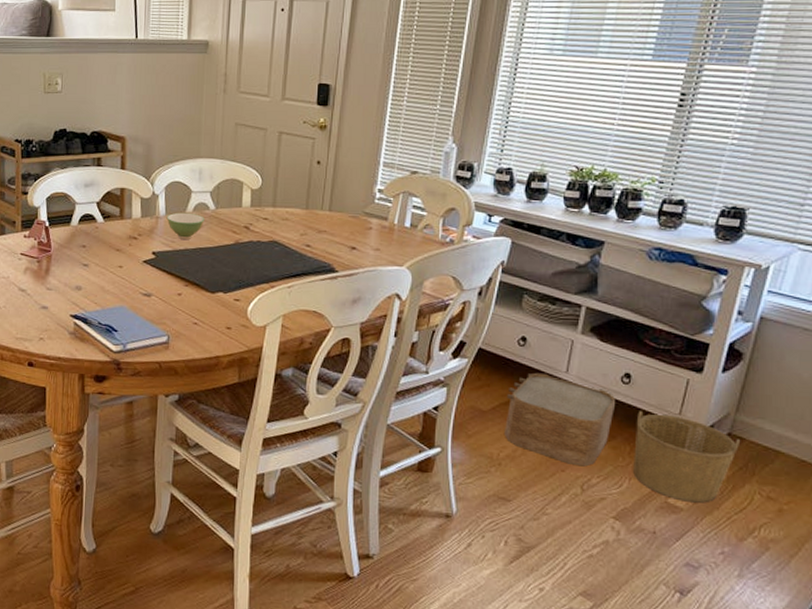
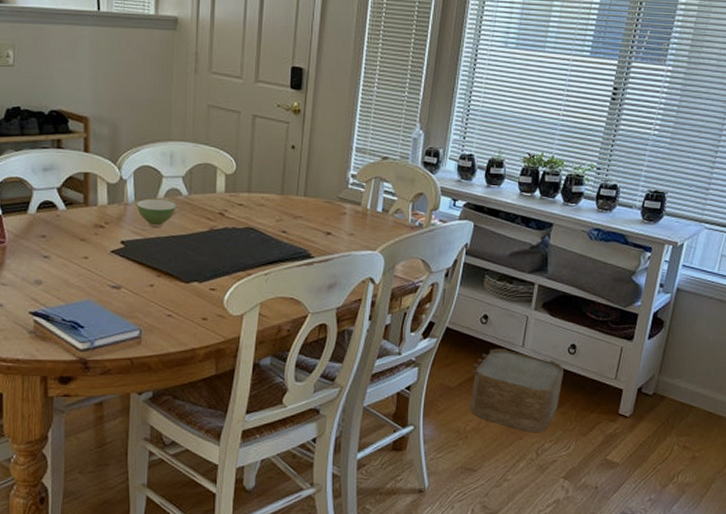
basket: present [633,411,741,503] -> none [579,378,663,457]

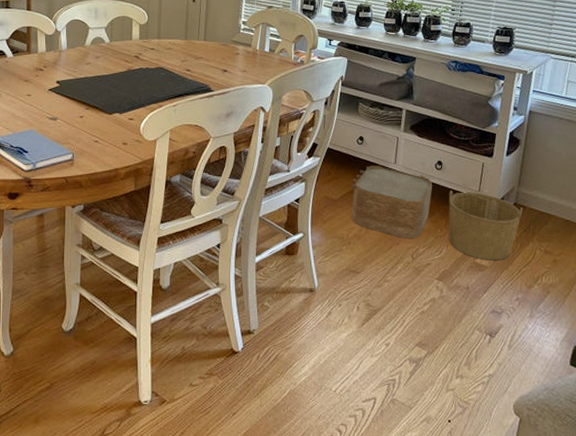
bowl: present [136,198,177,227] -> none [68,46,101,69]
basket: none [579,378,663,457] -> present [448,191,524,261]

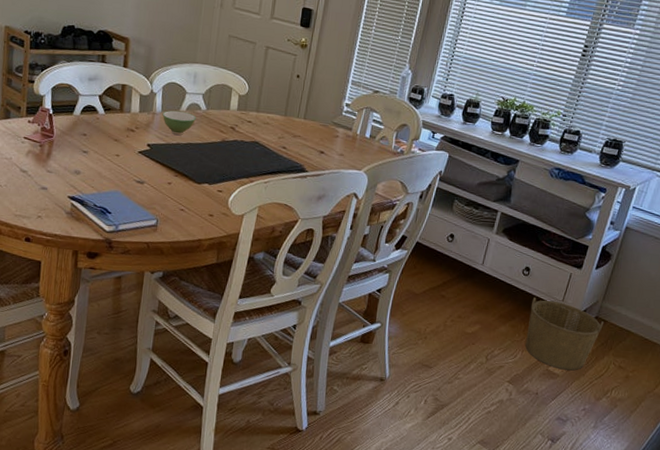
bowl: none [68,46,101,69] -> present [162,110,196,135]
woven basket: present [351,165,432,239] -> none [431,264,517,341]

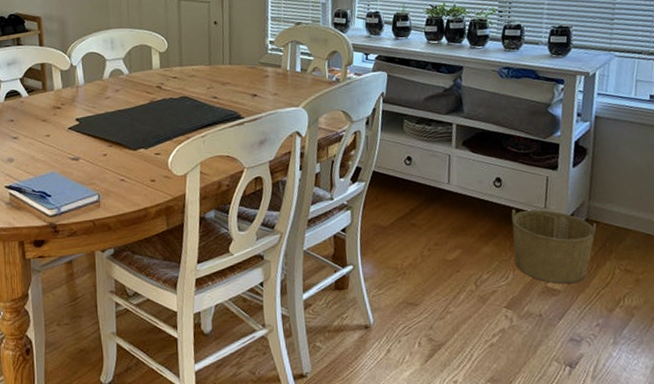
bowl: present [162,110,196,135] -> none [85,79,120,104]

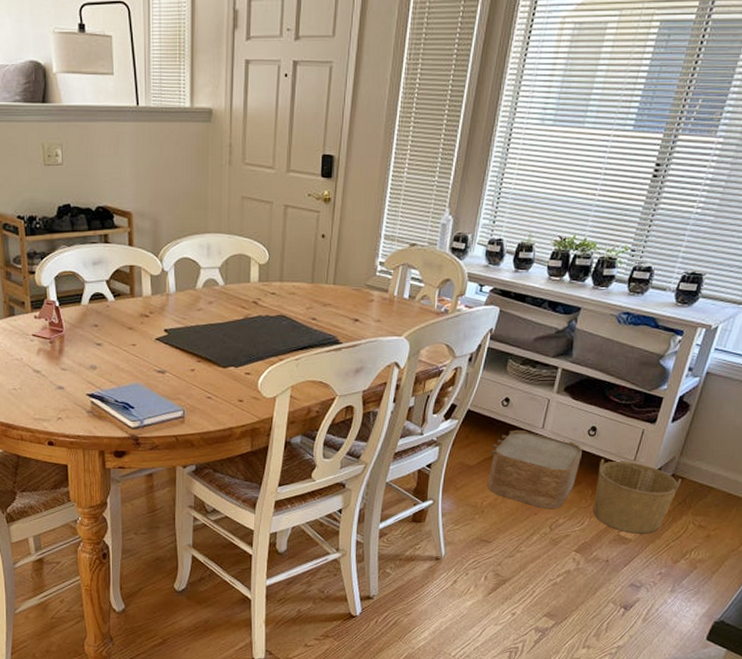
woven basket: none [402,186,493,265] -> present [488,429,582,509]

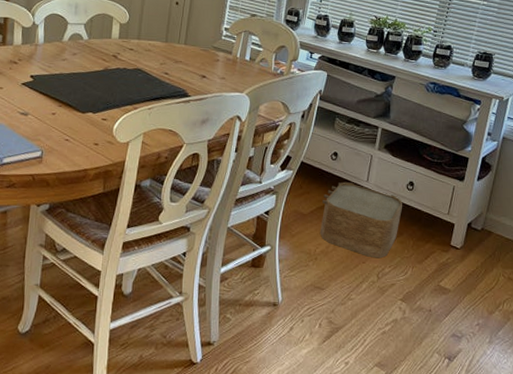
basket: present [593,459,682,534] -> none [415,212,490,285]

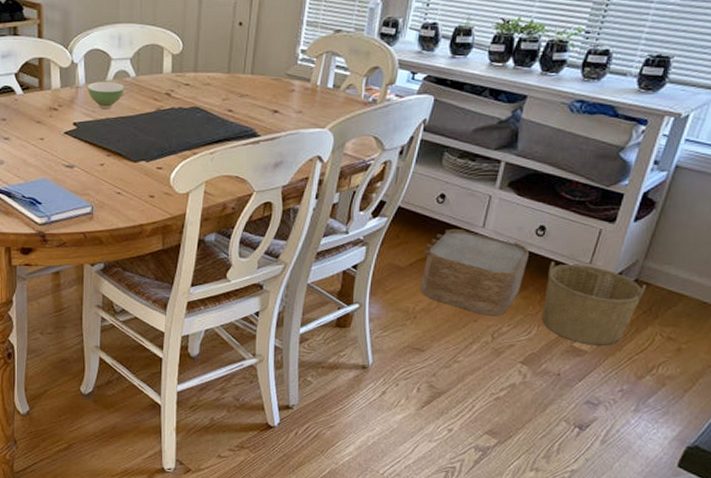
bowl: none [44,41,78,65] -> present [86,81,125,108]
basket: none [415,212,490,285] -> present [542,262,647,346]

